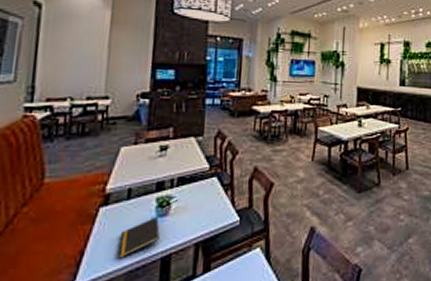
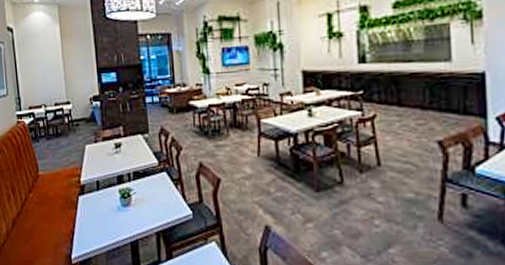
notepad: present [118,217,160,259] -> none [97,207,126,240]

